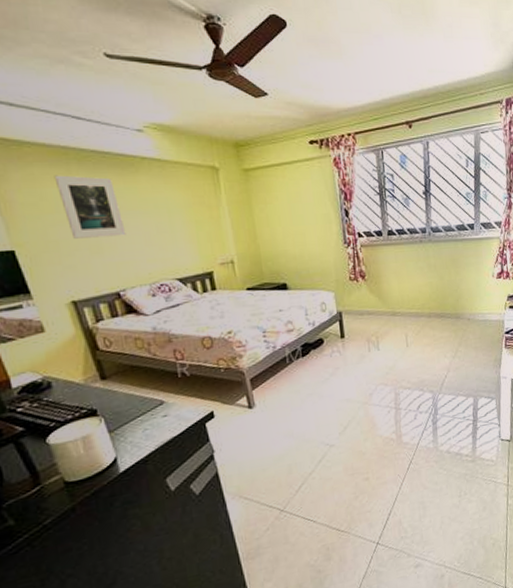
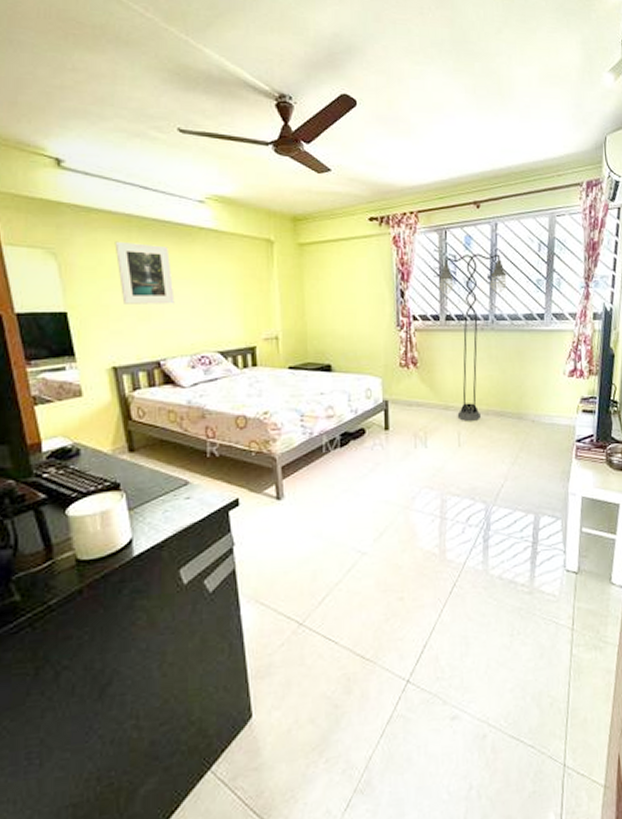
floor lamp: none [379,171,440,324] -> present [439,253,507,421]

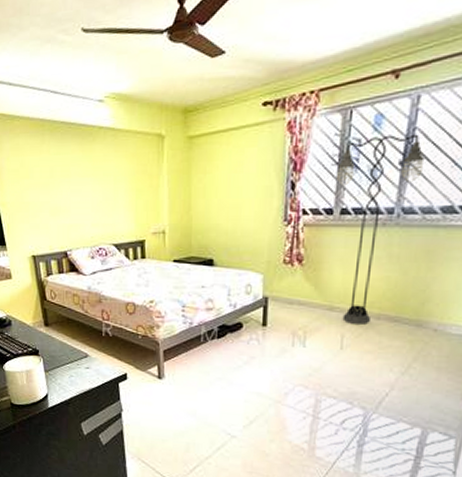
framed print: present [114,241,175,304] -> none [32,144,78,201]

